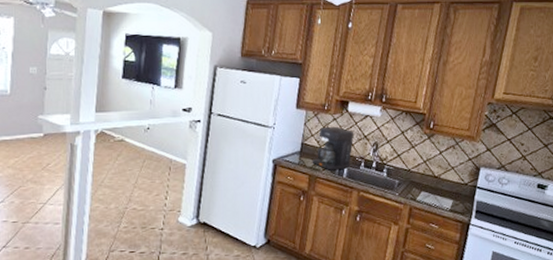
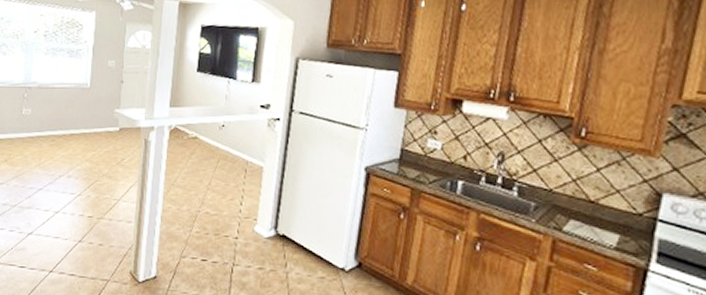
coffee maker: present [312,126,354,171] -> none [414,130,471,185]

